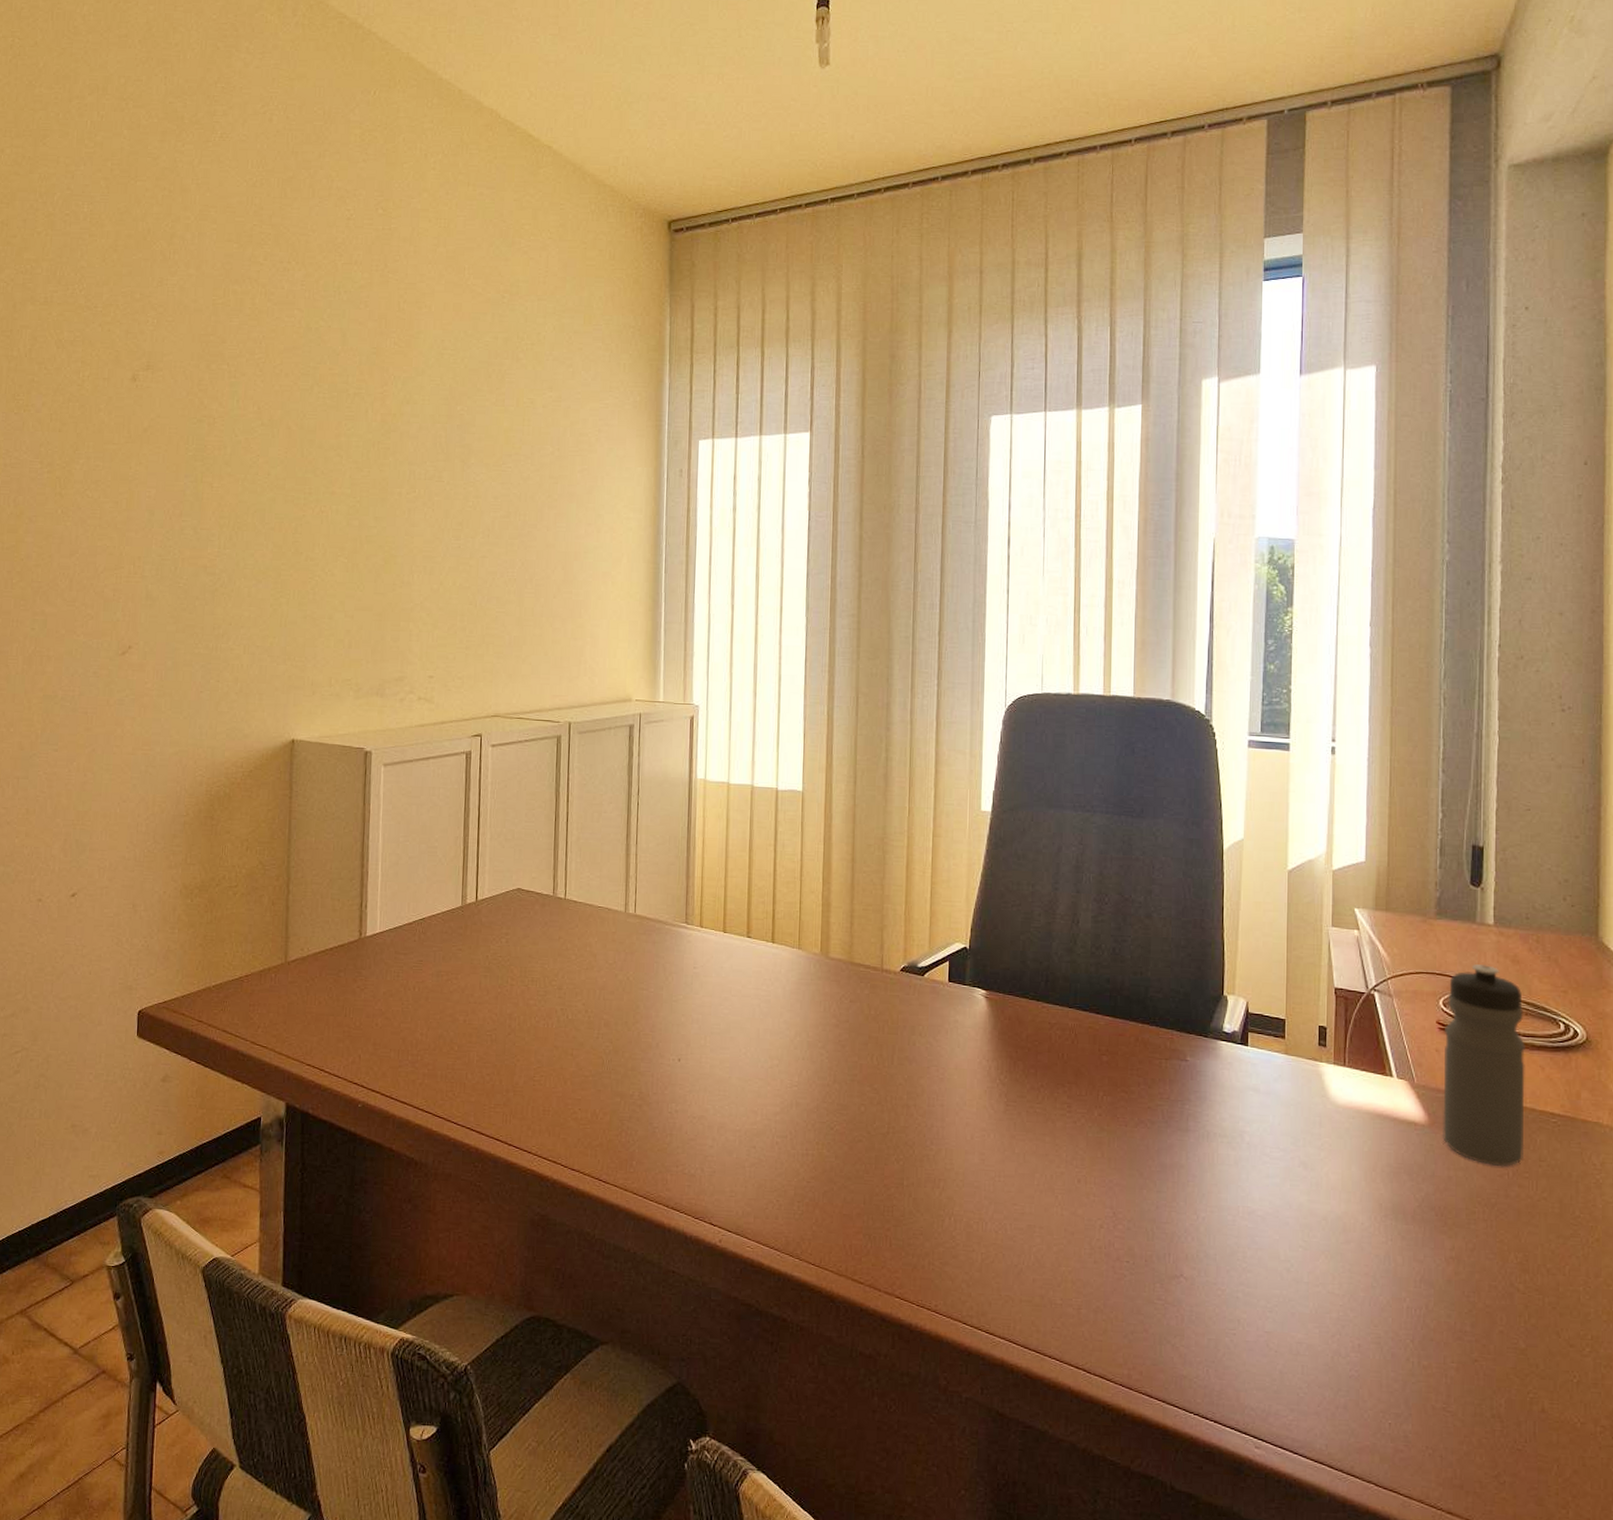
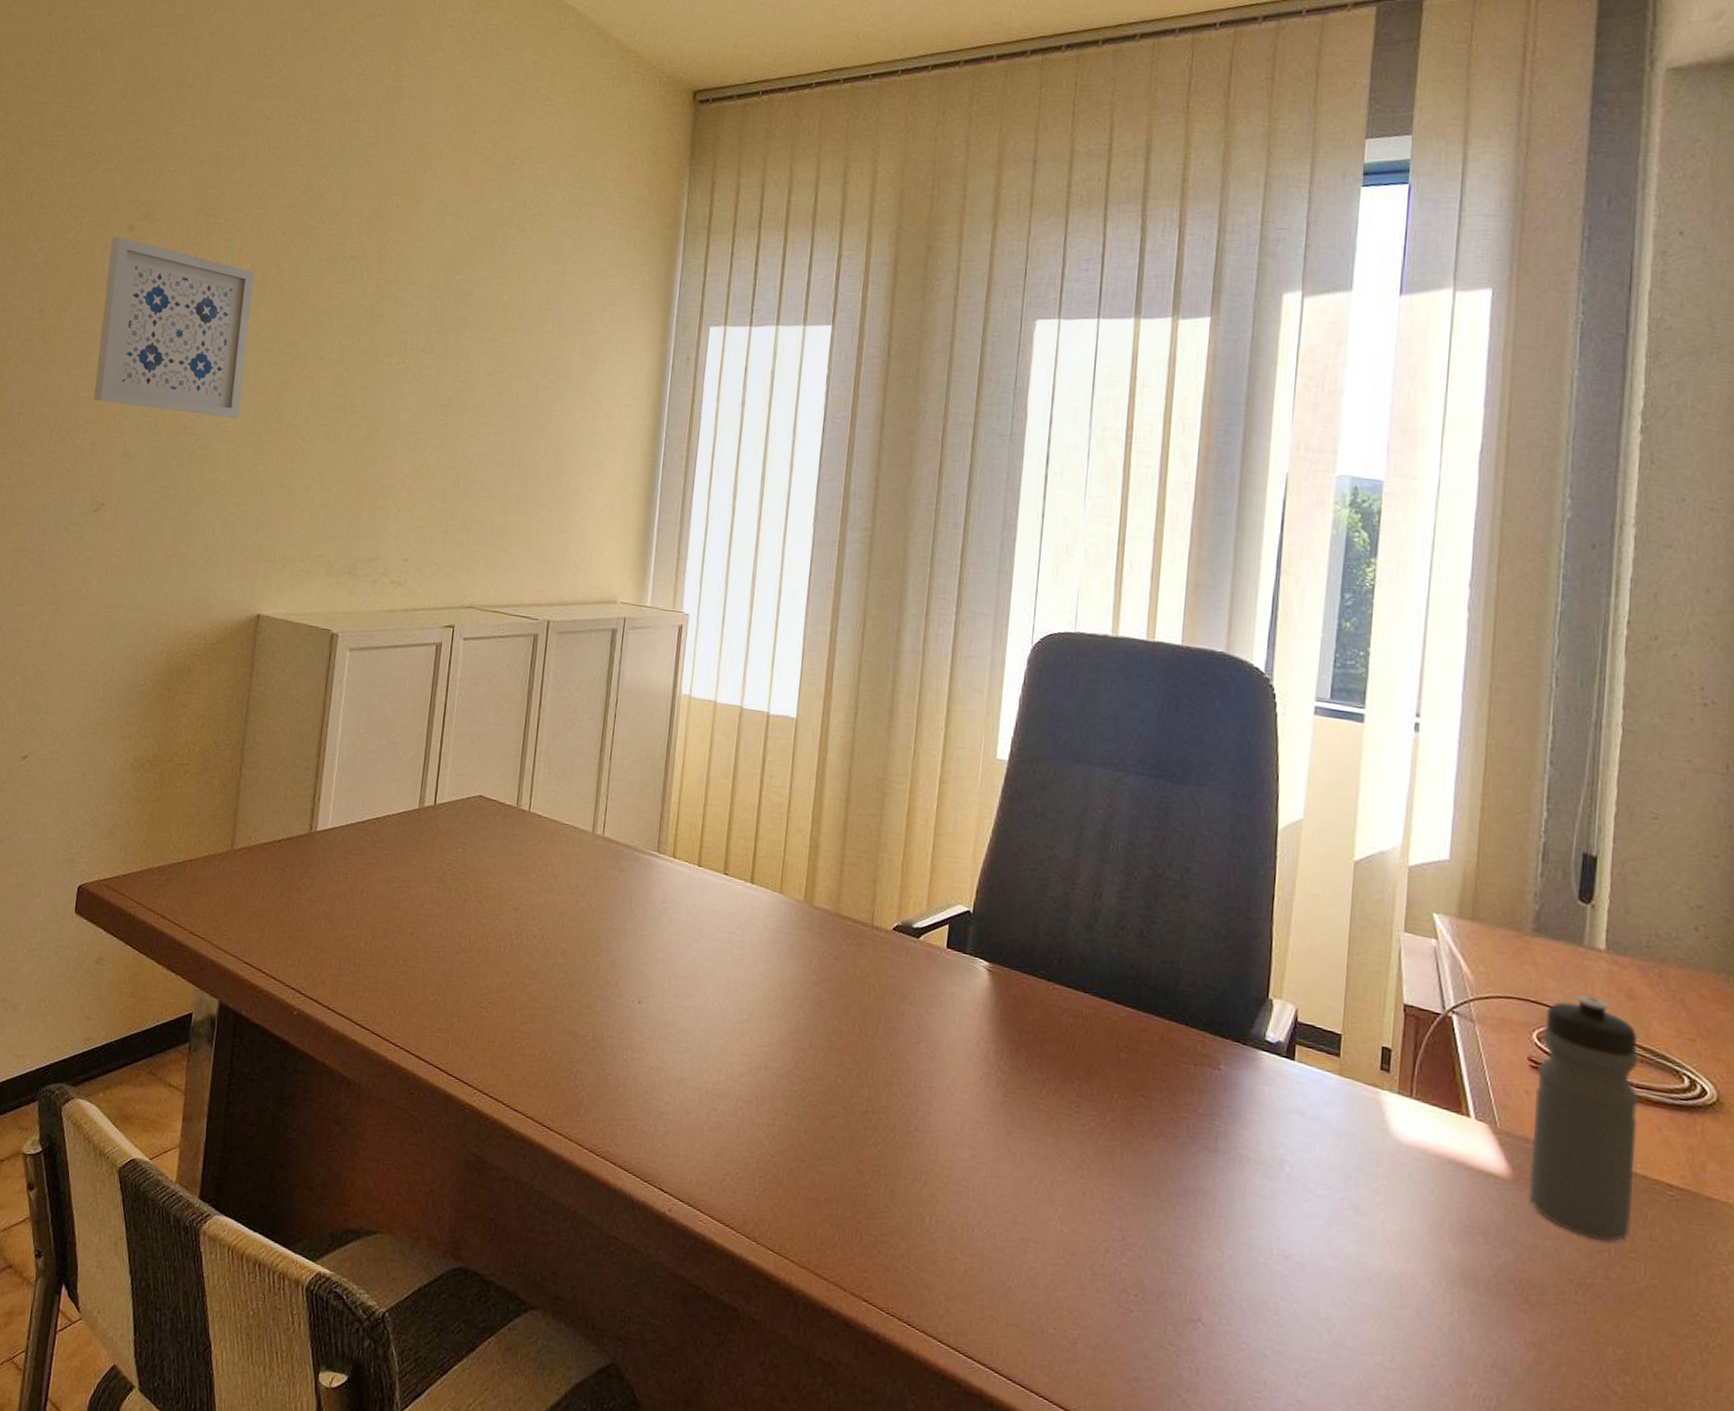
wall art: none [111,388,261,555] -> present [94,237,254,418]

